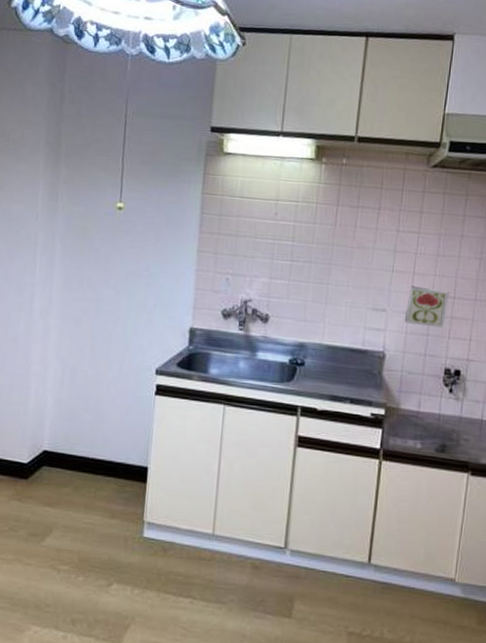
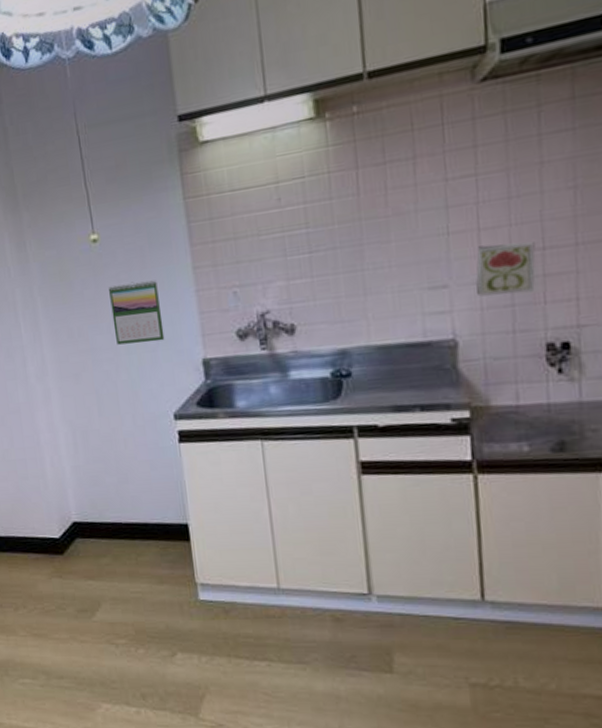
calendar: none [120,249,166,305] -> present [109,280,165,345]

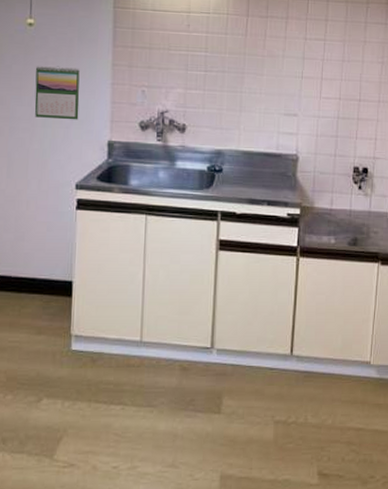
decorative tile: present [475,242,535,297] -> none [314,90,355,129]

